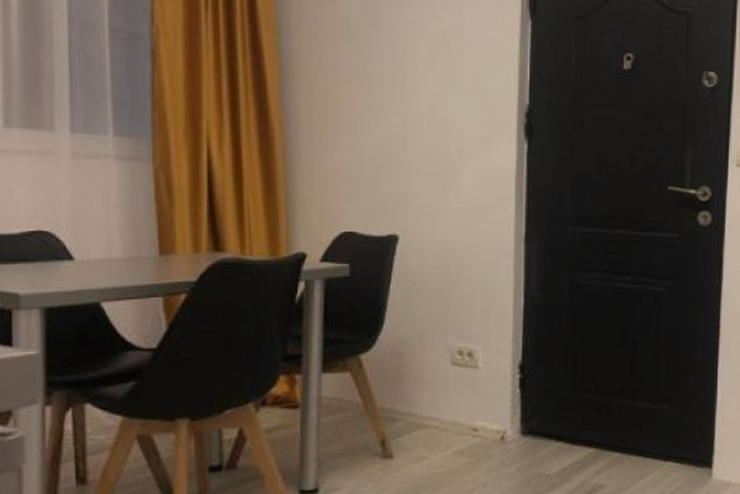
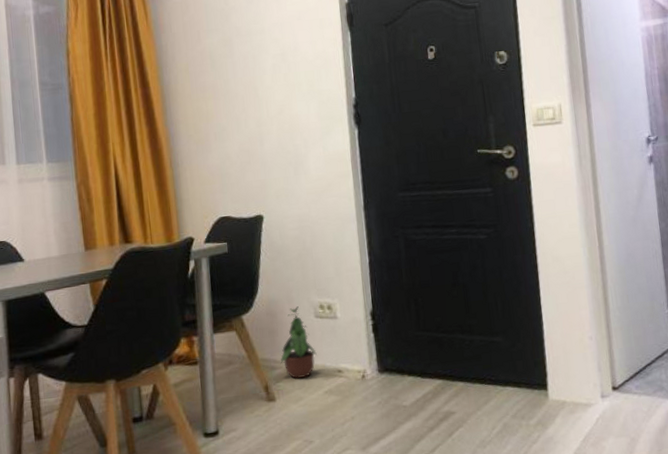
potted plant: none [403,350,449,434] -> present [280,306,317,379]

